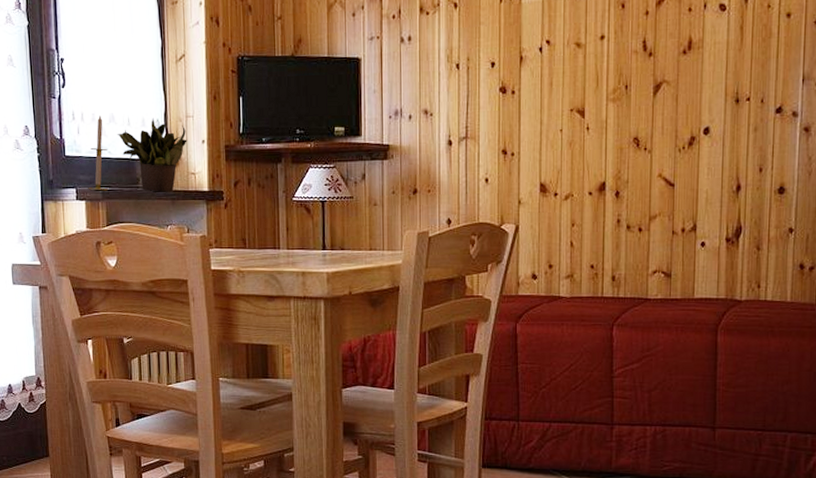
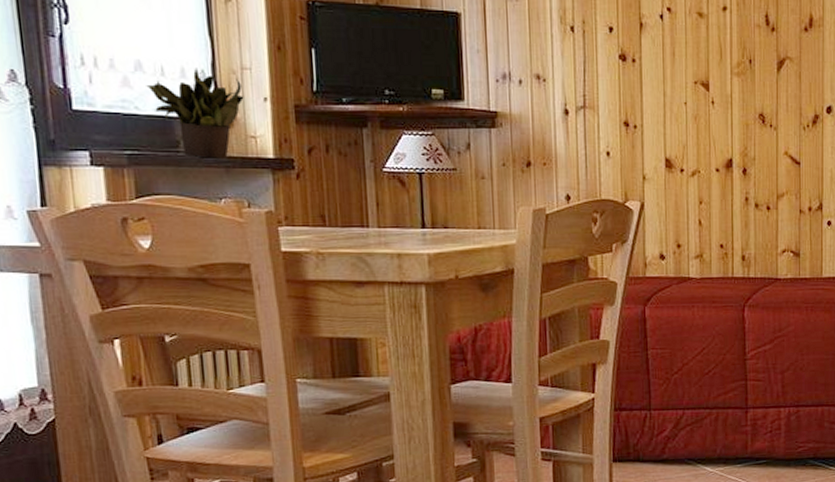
candle: present [88,114,108,191] -> none [107,60,136,155]

